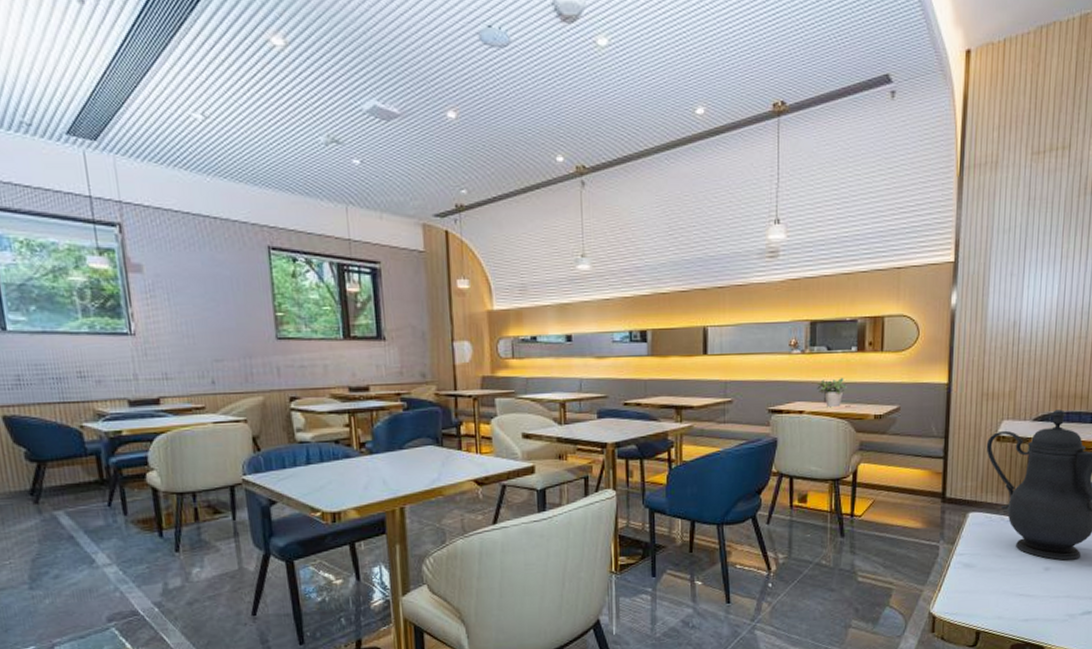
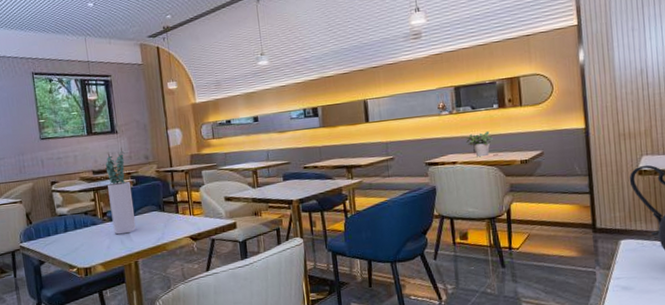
vase: none [366,358,404,472] -> present [105,147,136,235]

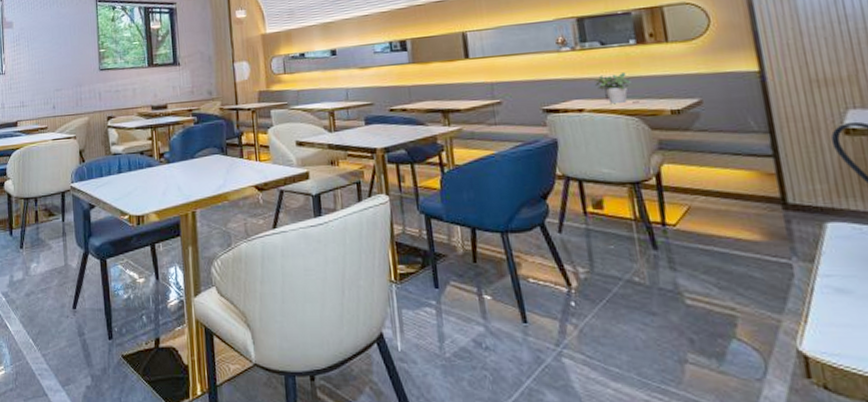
vase: present [105,147,136,235] -> none [165,80,195,179]

